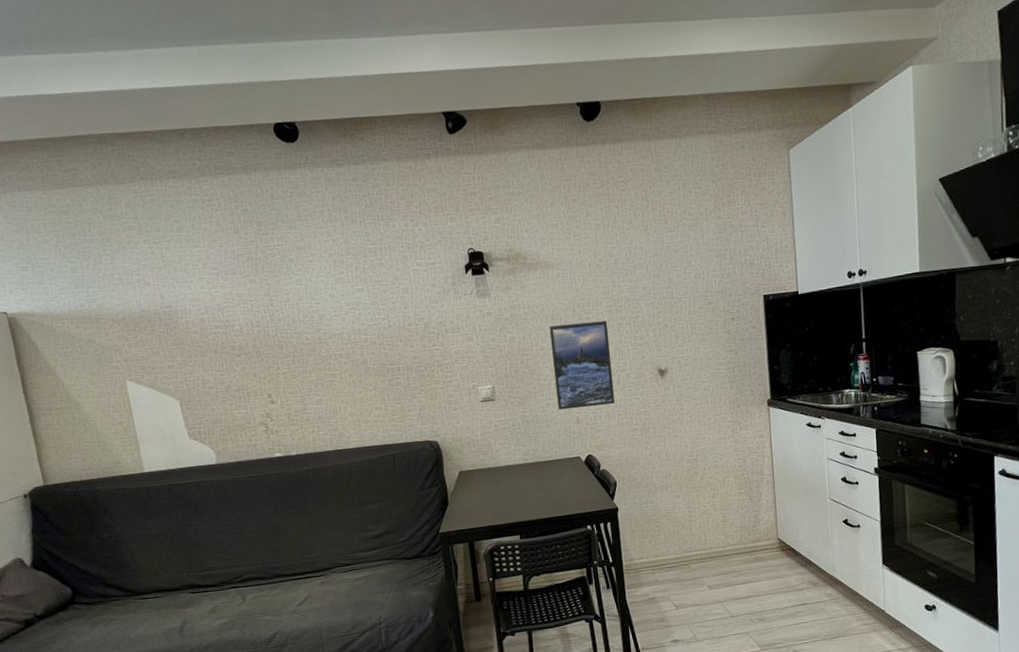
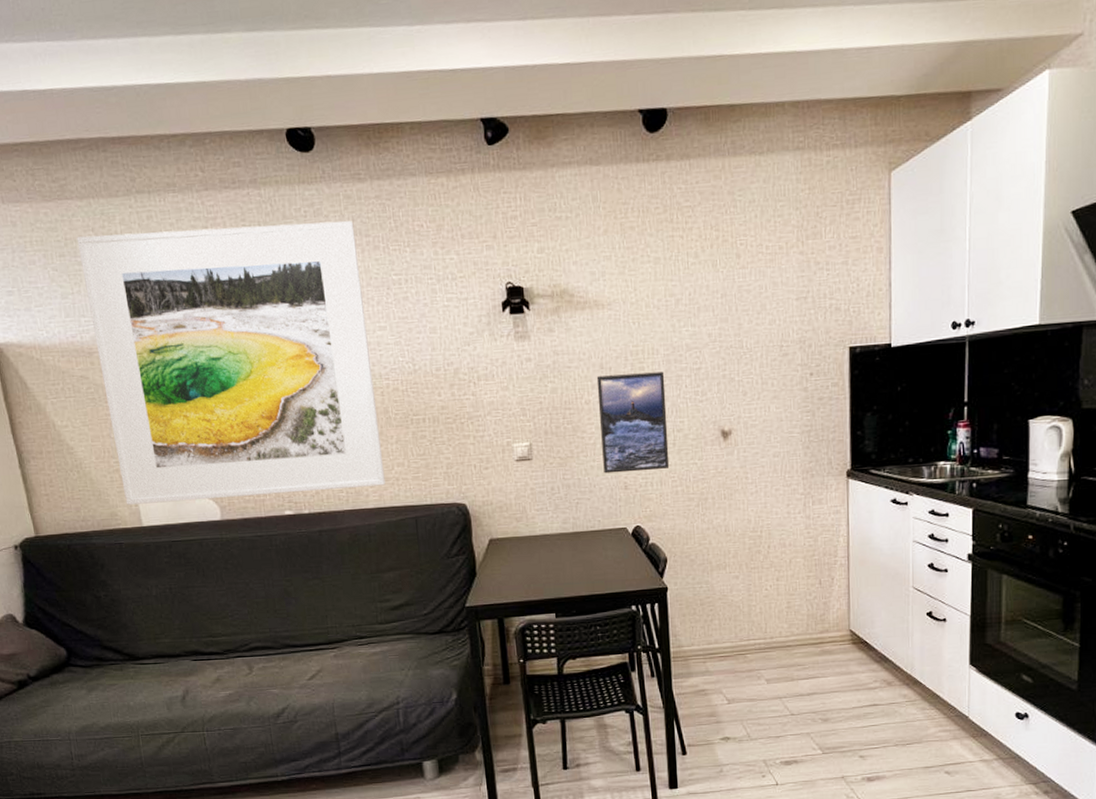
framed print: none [86,200,366,454] -> present [76,221,386,505]

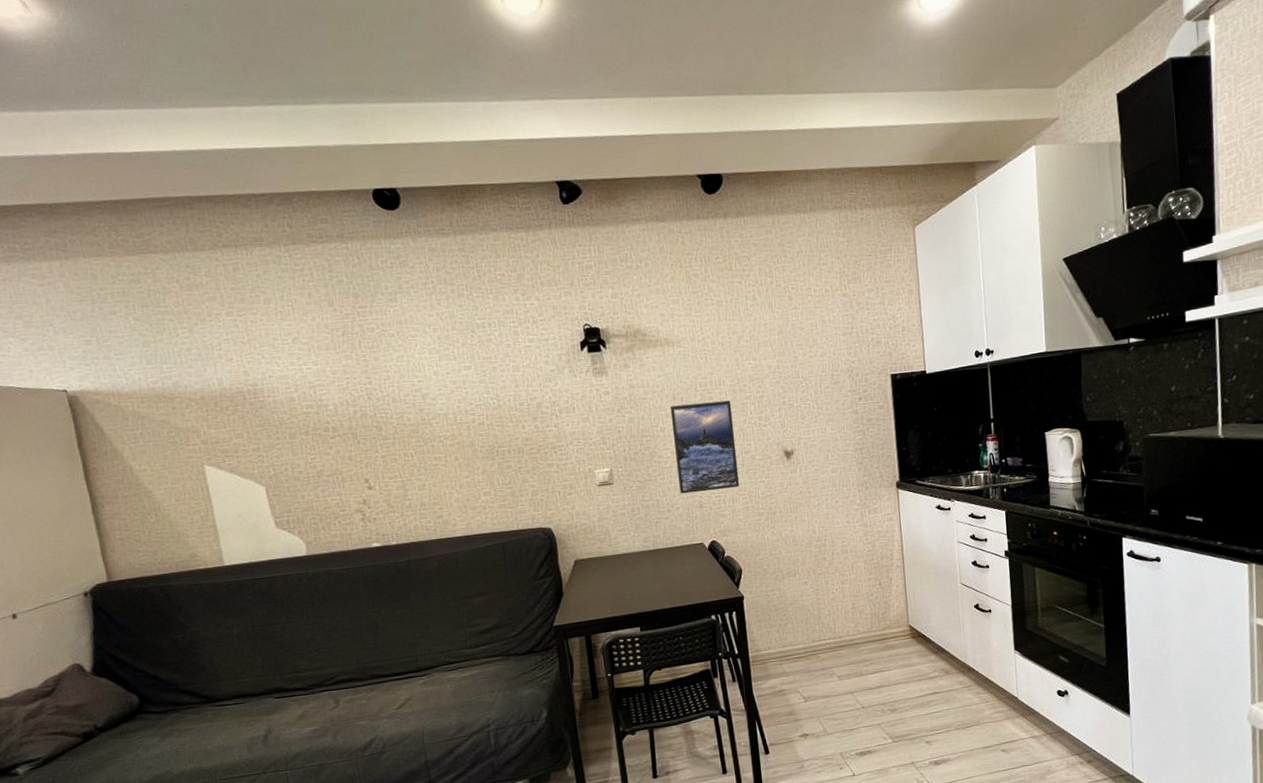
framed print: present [76,221,386,505] -> none [160,271,473,545]

